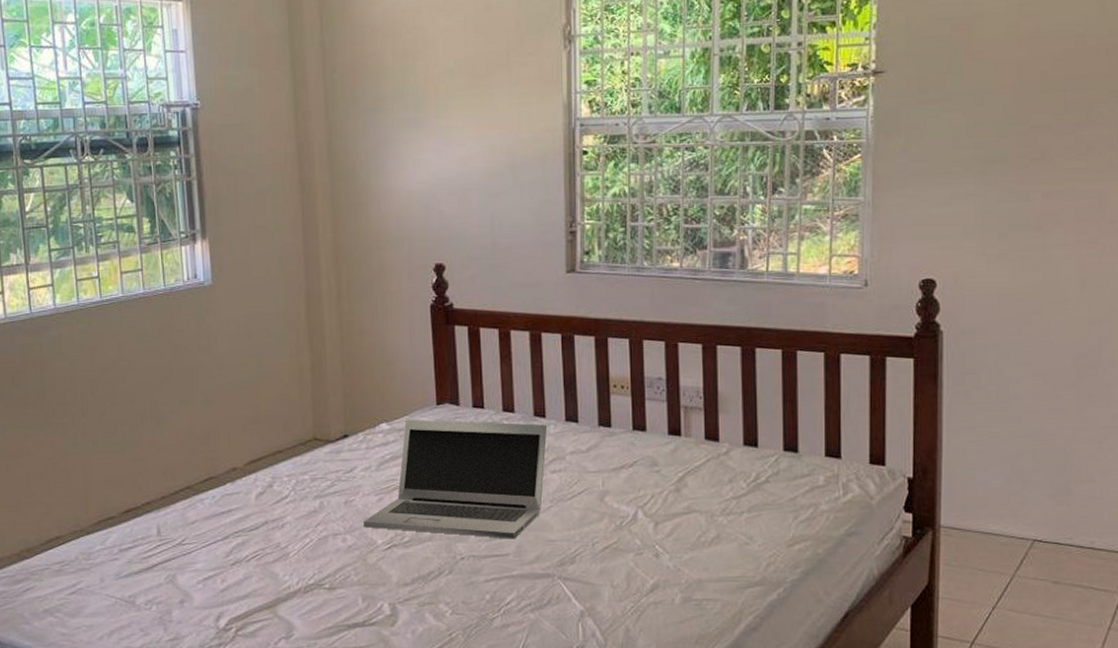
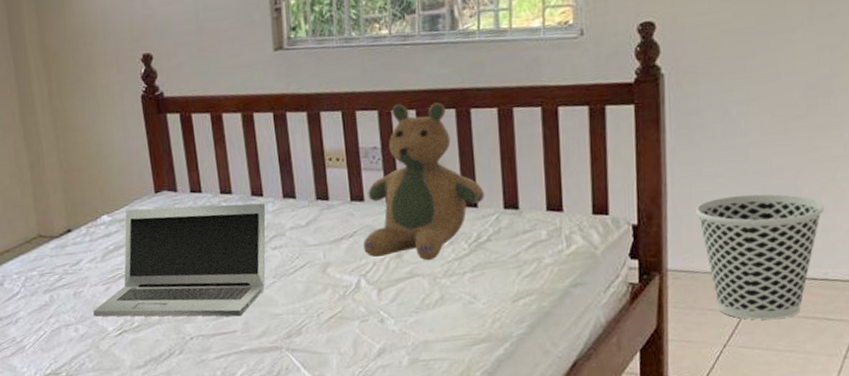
teddy bear: none [642,337,765,497] -> present [363,102,485,261]
wastebasket: none [969,457,1091,584] -> present [695,194,824,320]

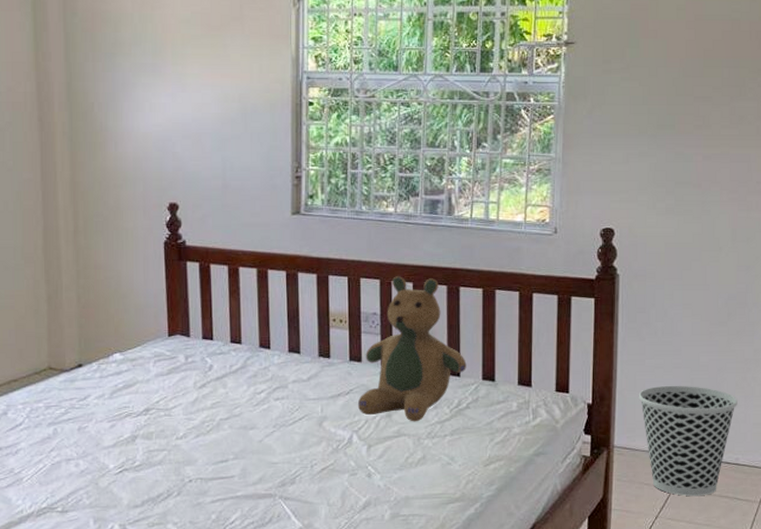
laptop: present [93,203,266,317] -> none [96,349,272,462]

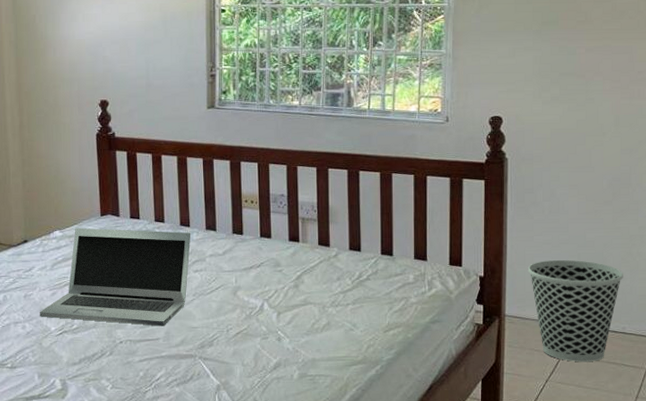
laptop: none [96,349,272,462] -> present [40,227,191,326]
teddy bear: present [357,276,467,422] -> none [267,162,367,292]

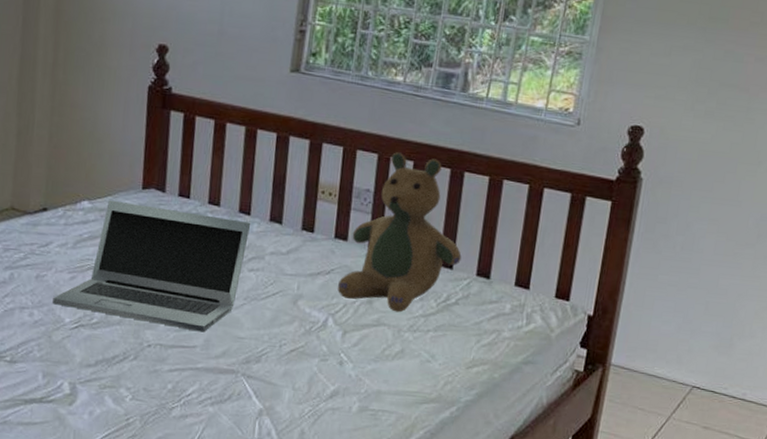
teddy bear: none [267,162,367,292] -> present [337,152,462,313]
wastebasket: present [528,259,623,361] -> none [645,305,755,429]

